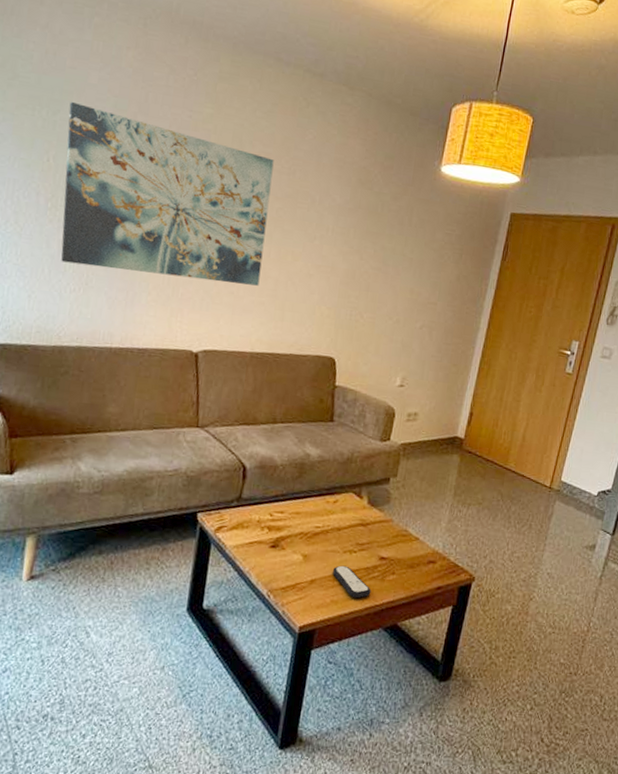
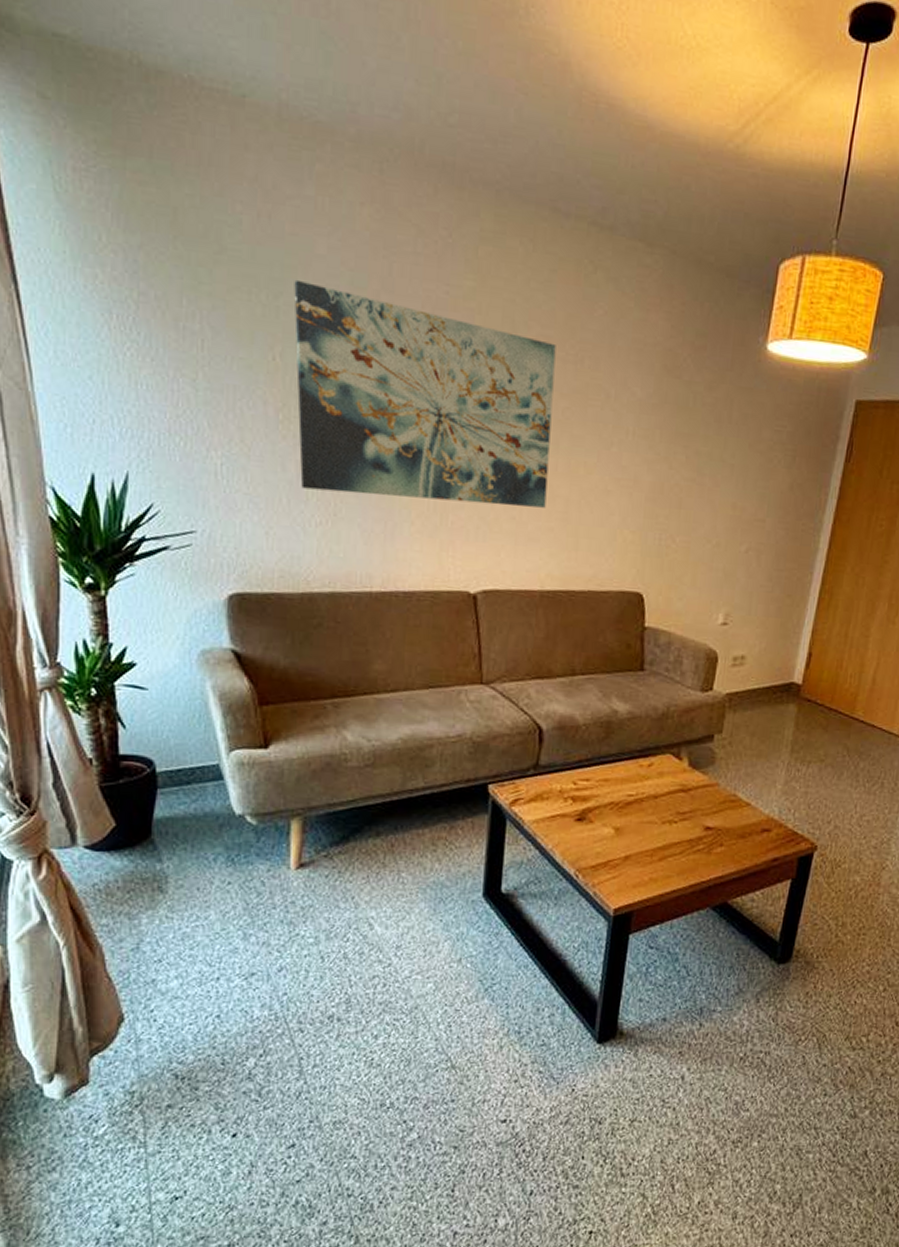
remote control: present [333,565,371,599] -> none [650,838,696,875]

